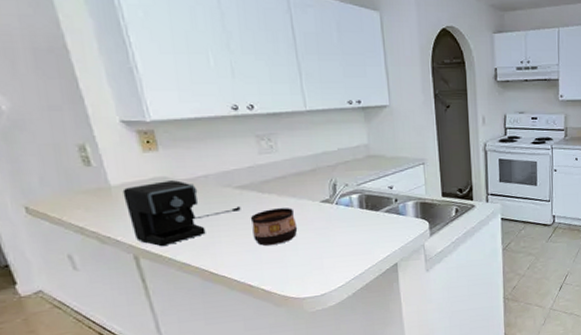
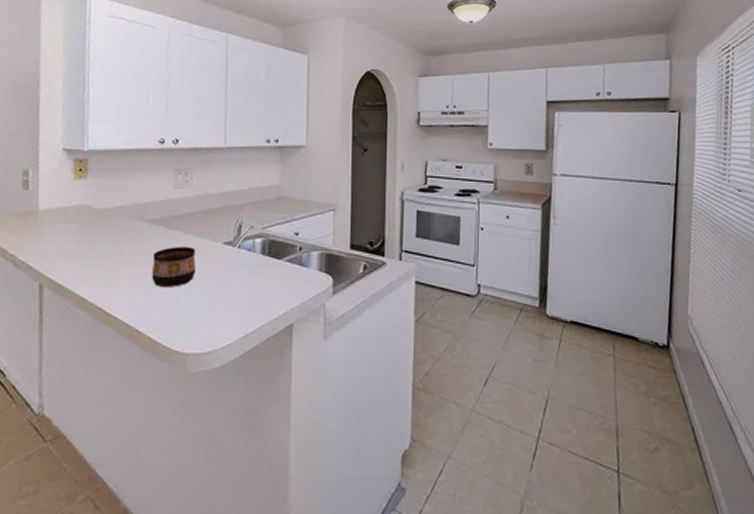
coffee maker: present [122,180,241,247] -> none [45,209,146,278]

